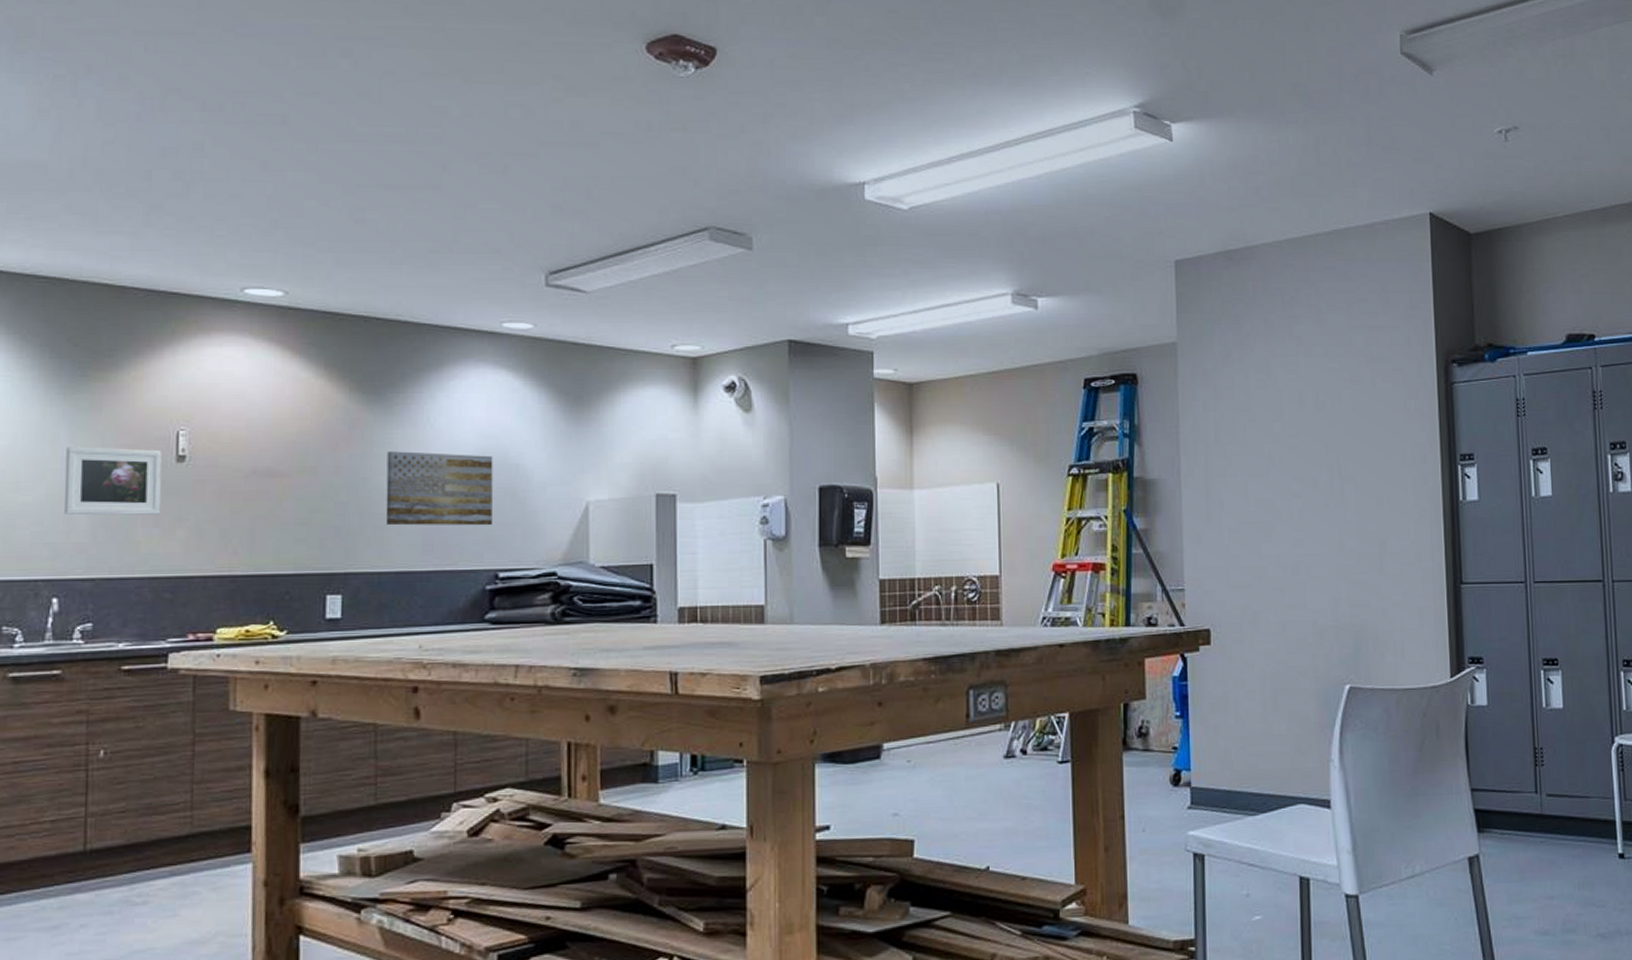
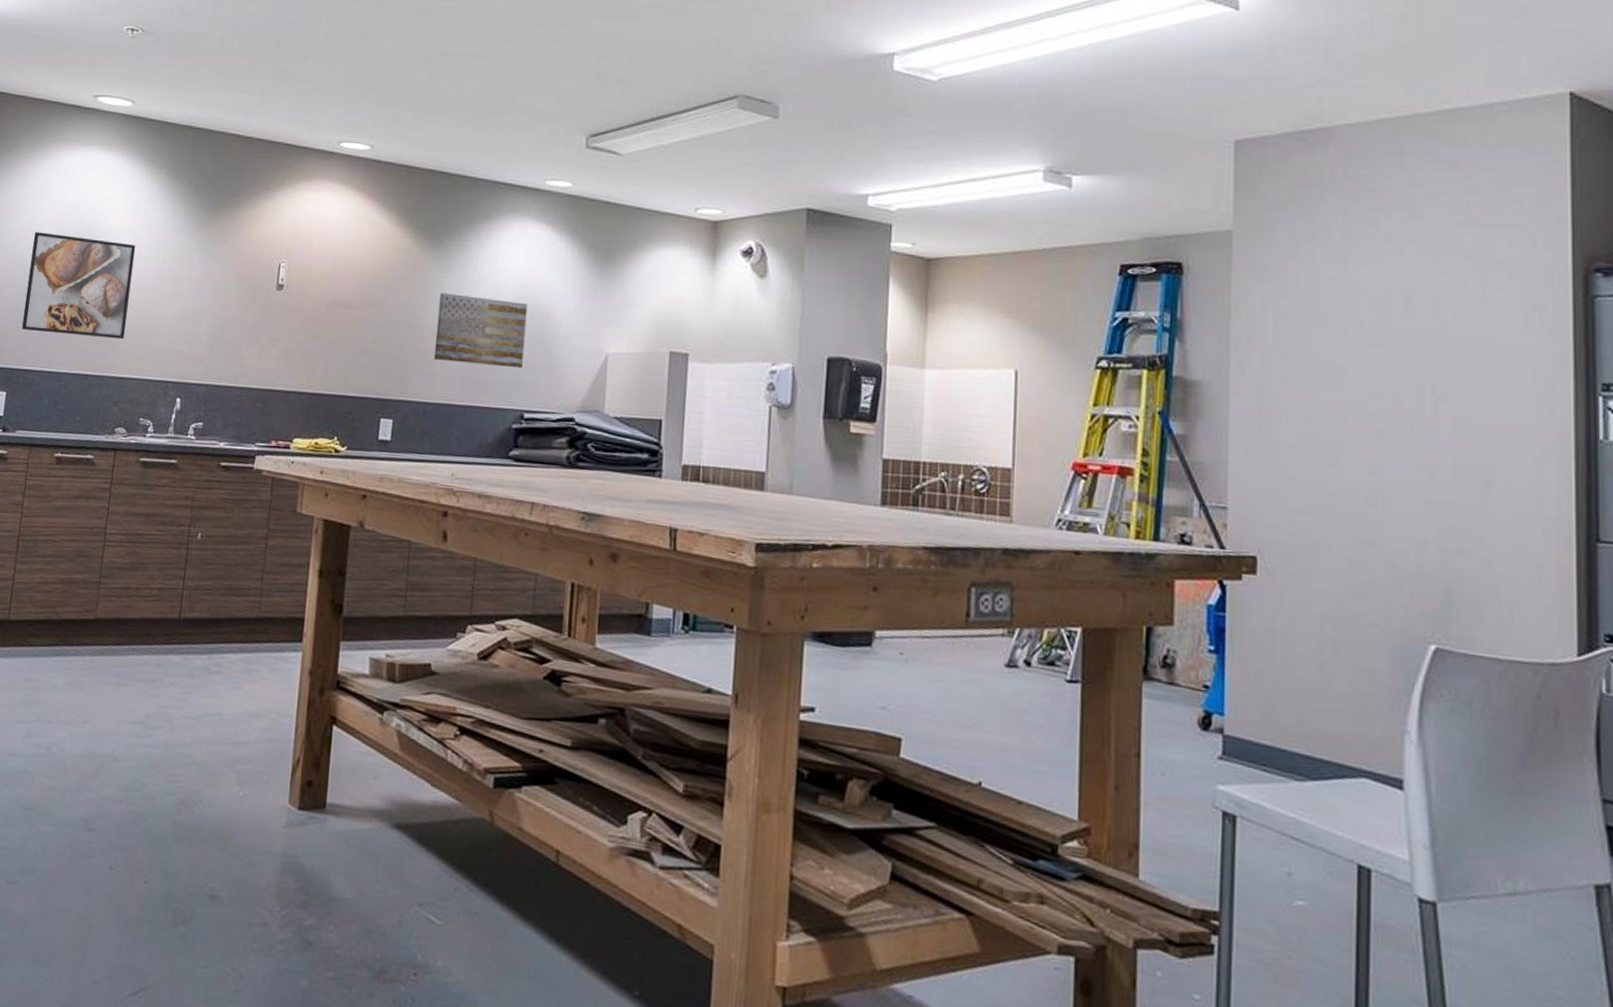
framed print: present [64,447,162,516] -> none [192,271,267,334]

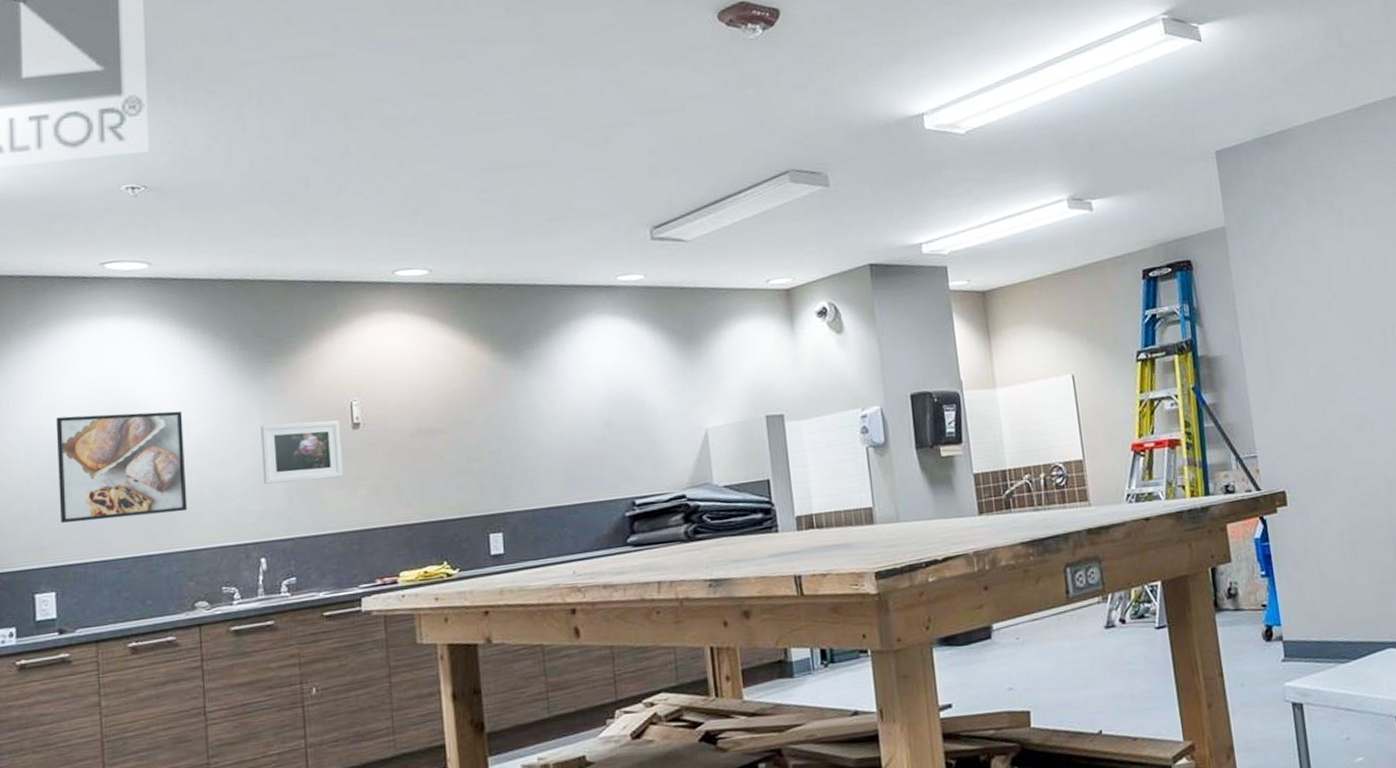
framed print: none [192,271,267,334] -> present [260,420,344,484]
wall art: present [433,293,528,369] -> none [529,396,625,467]

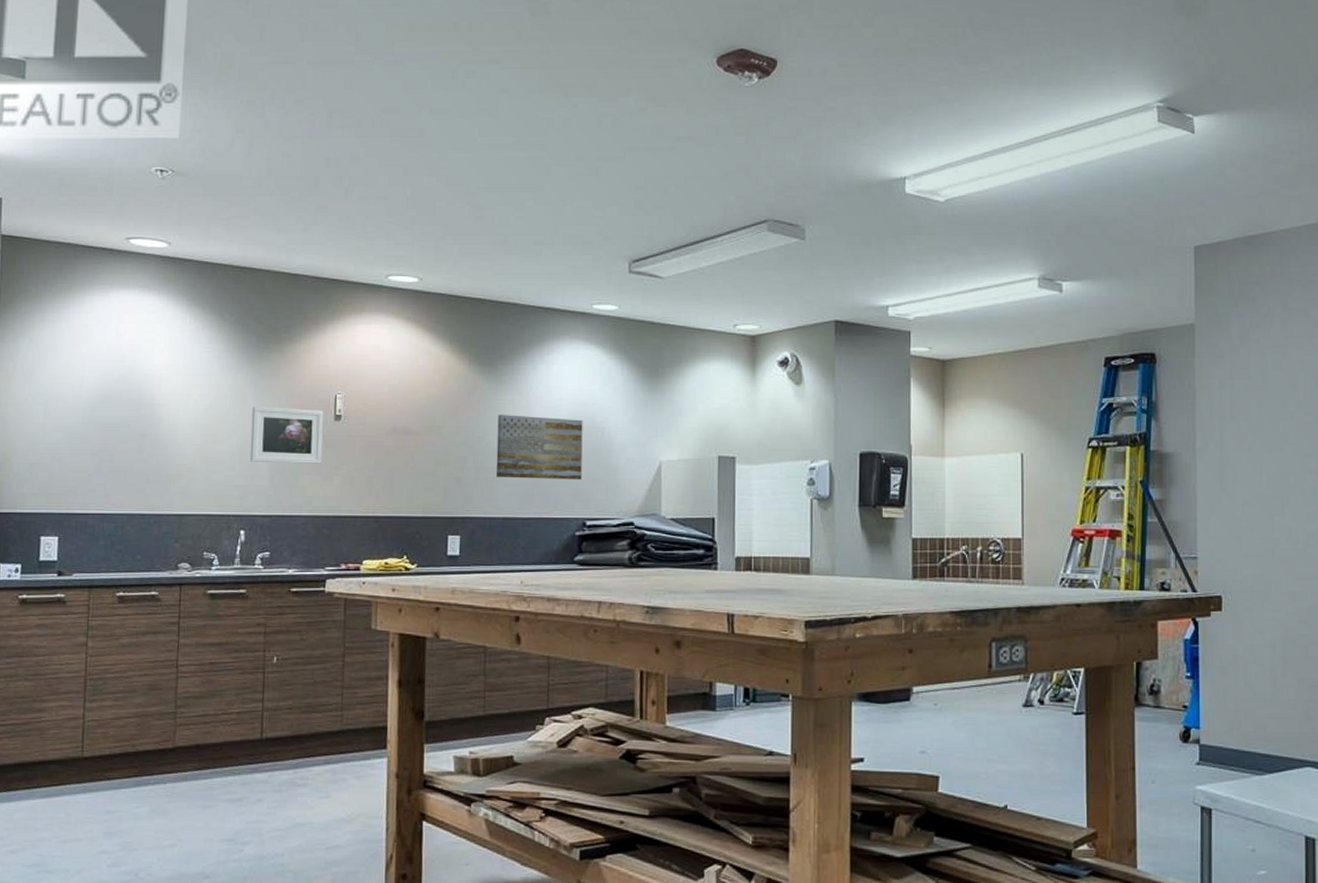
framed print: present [55,411,188,523] -> none [68,377,185,478]
wall art: none [529,396,625,467] -> present [495,415,583,480]

